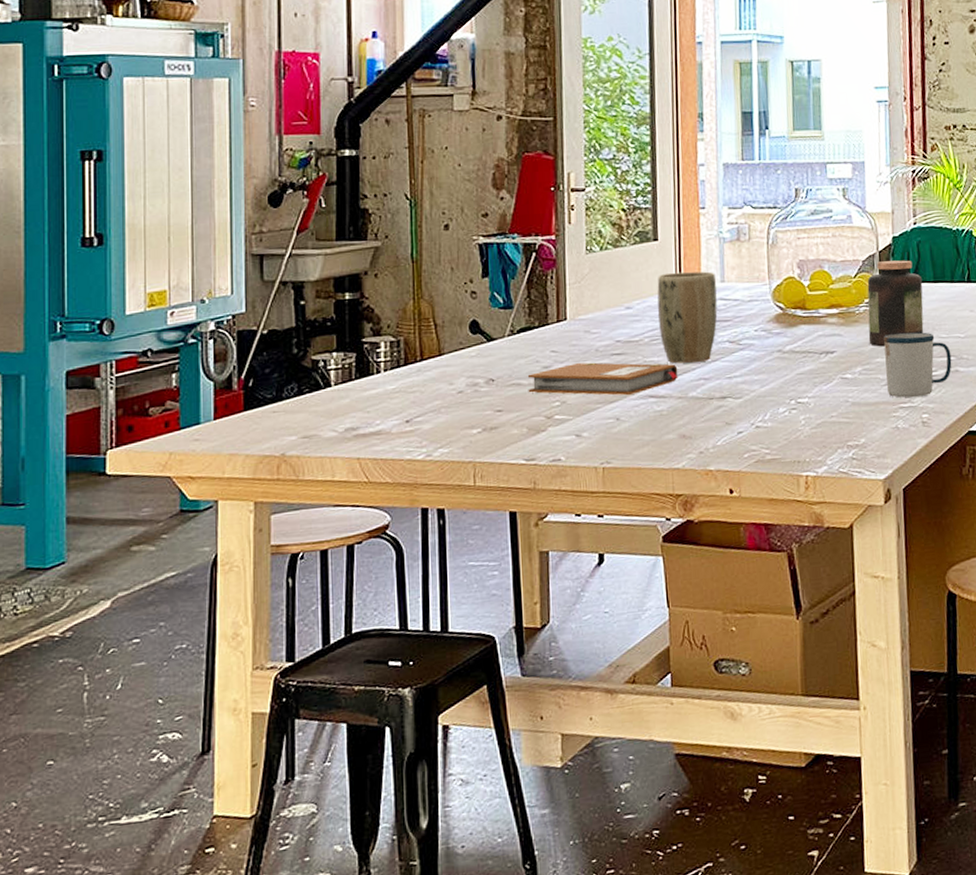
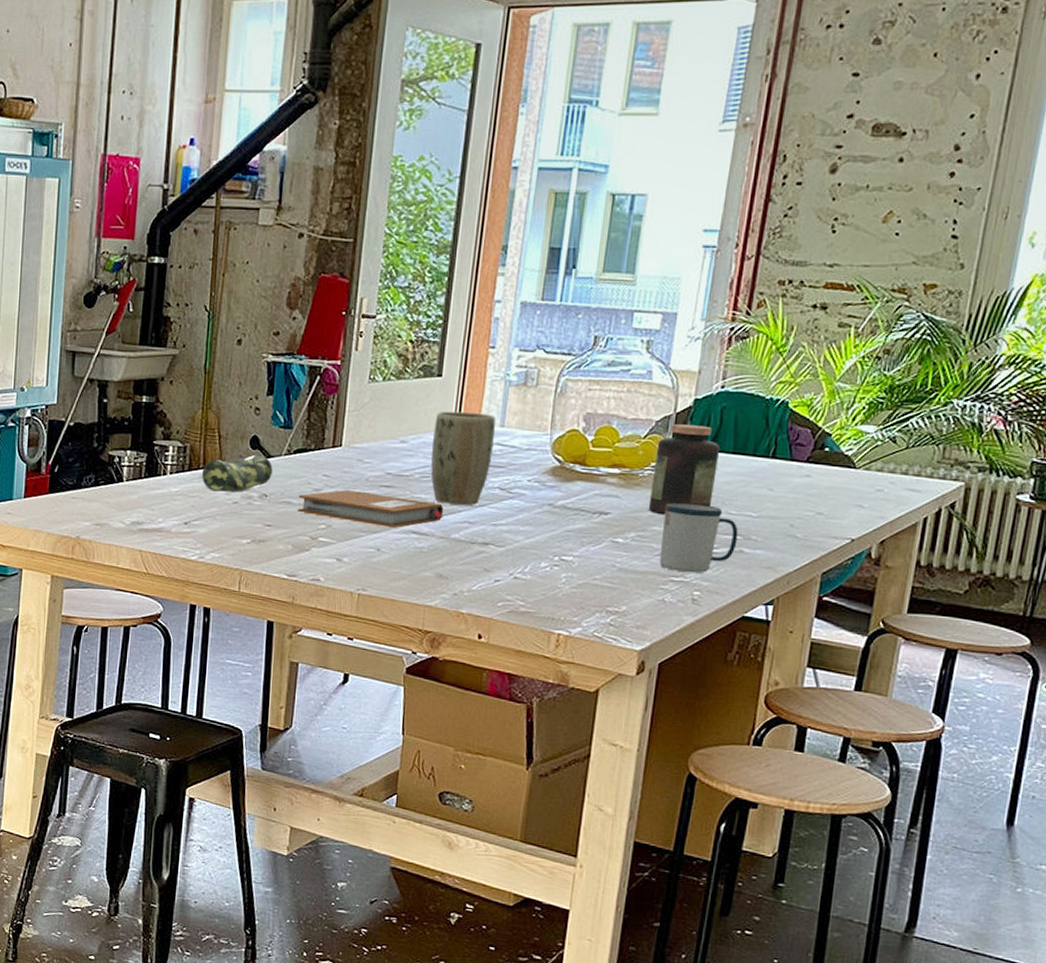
pencil case: none [420,338,497,384] -> present [202,454,273,493]

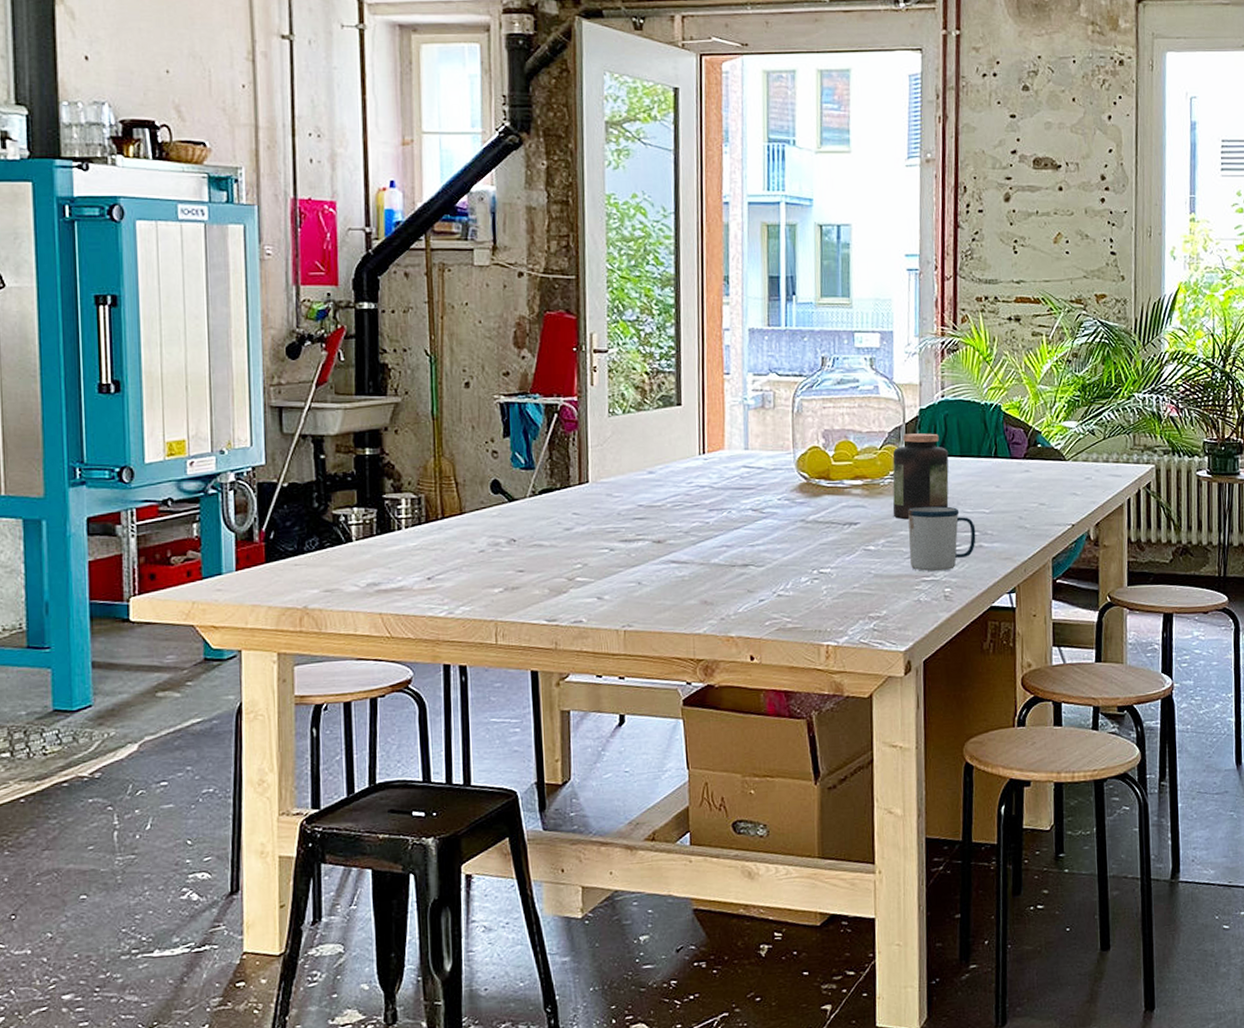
pencil case: present [202,454,273,493] -> none [441,498,518,543]
notebook: present [297,489,444,529] -> none [549,525,701,560]
plant pot: present [431,411,496,505] -> none [680,437,741,530]

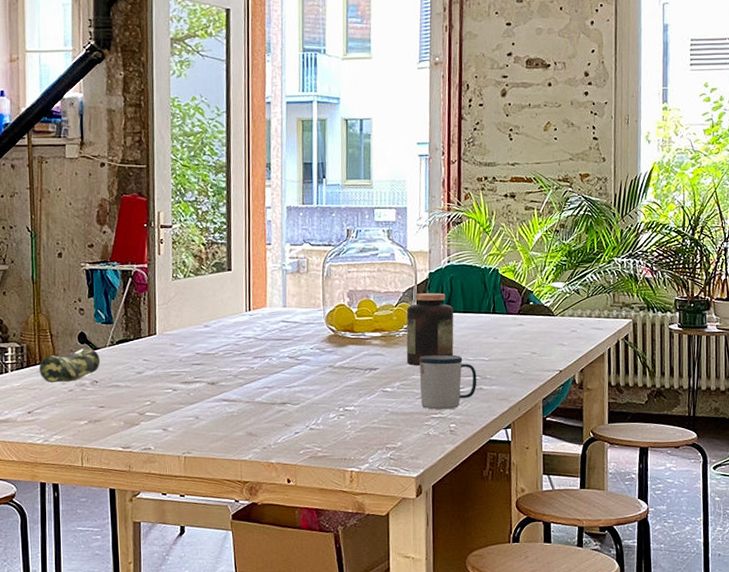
pencil case: none [441,498,518,543] -> present [39,347,100,384]

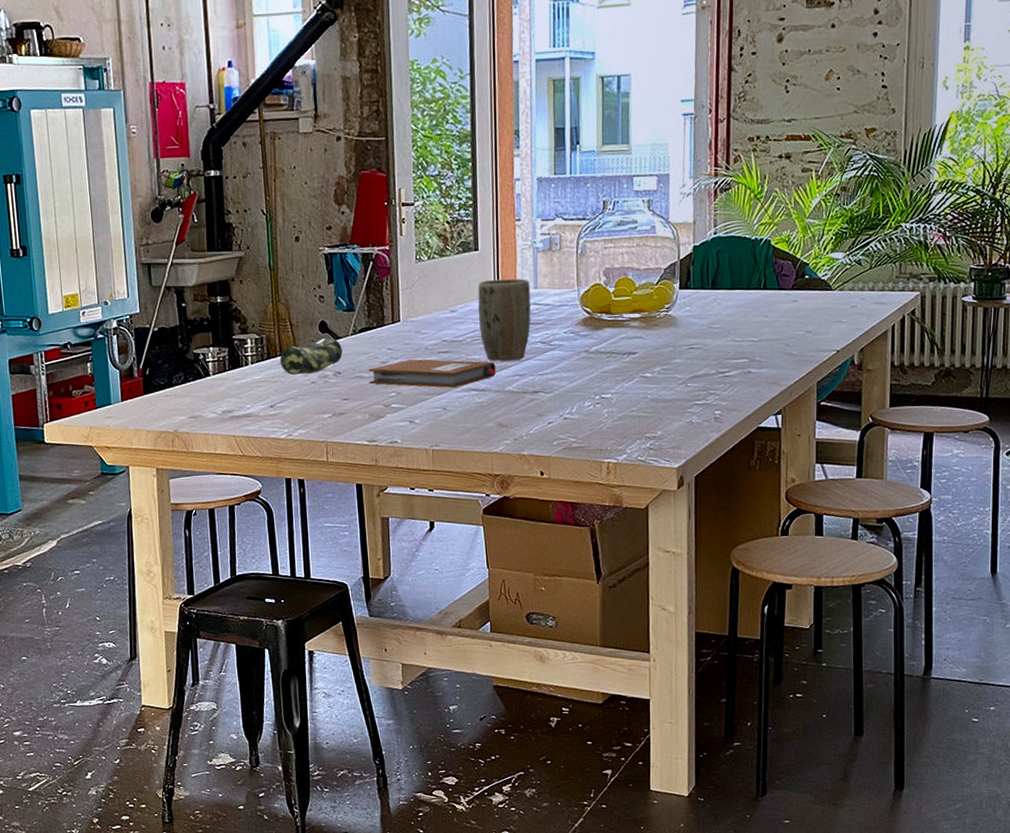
notebook: none [124,369,247,399] -> present [368,358,497,389]
plant pot: none [230,297,280,374] -> present [478,278,531,361]
jar: present [406,293,454,366] -> none [668,268,721,349]
mug: present [418,354,477,410] -> none [681,335,745,396]

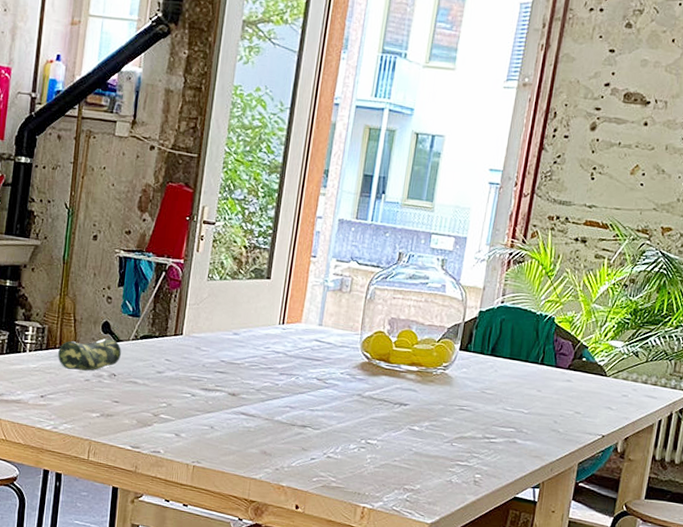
notebook: present [368,358,497,389] -> none [142,373,269,410]
plant pot: present [478,278,531,361] -> none [259,309,315,392]

